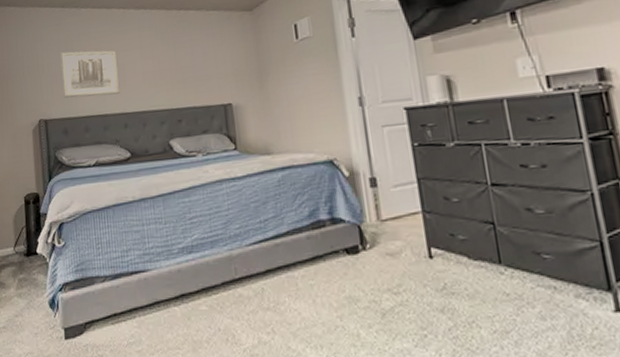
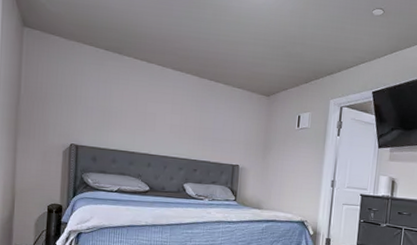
wall art: present [61,50,121,98] -> none [97,89,151,137]

